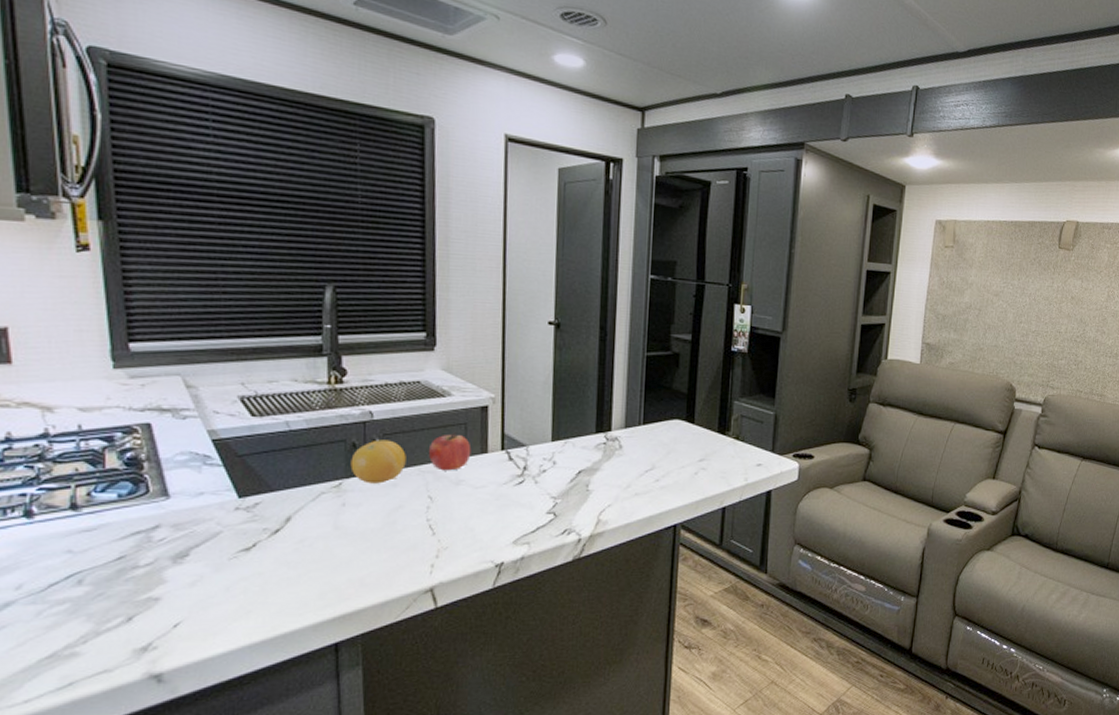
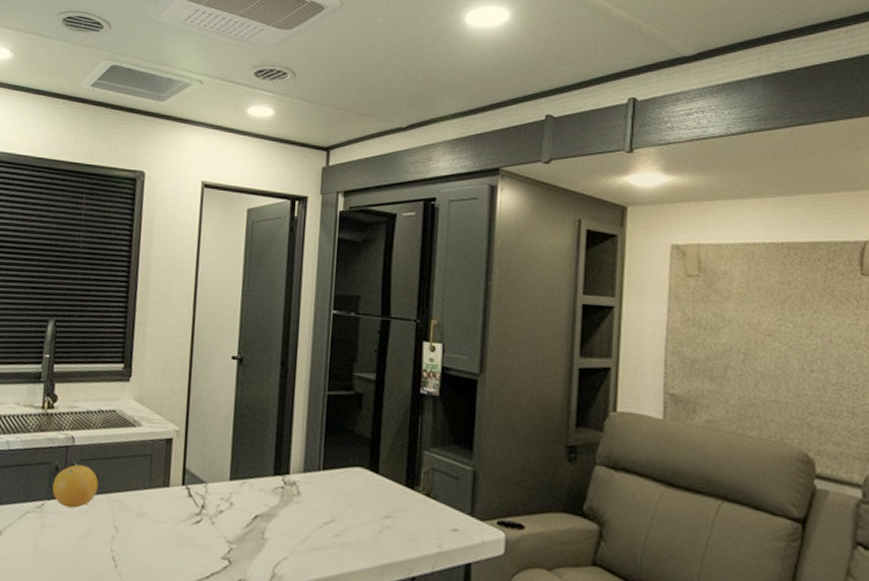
fruit: present [428,432,472,471] -> none [117,463,155,502]

